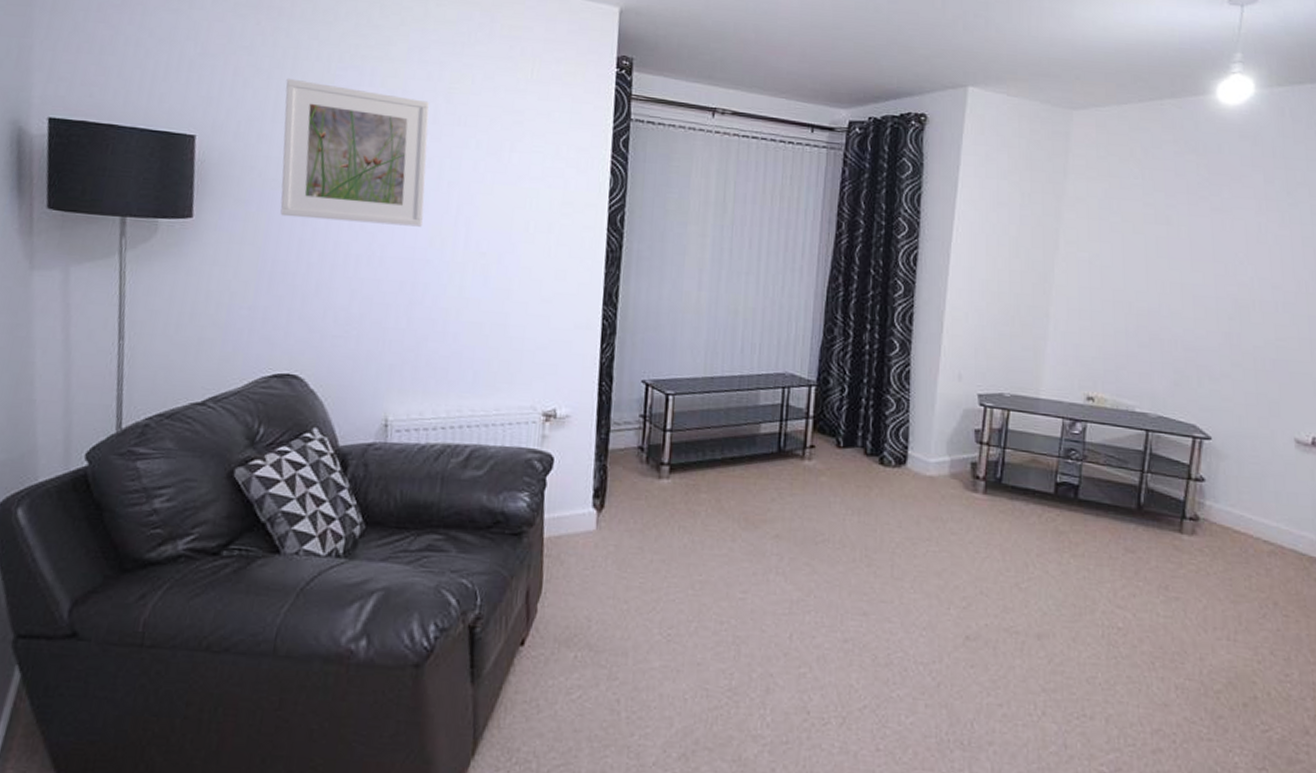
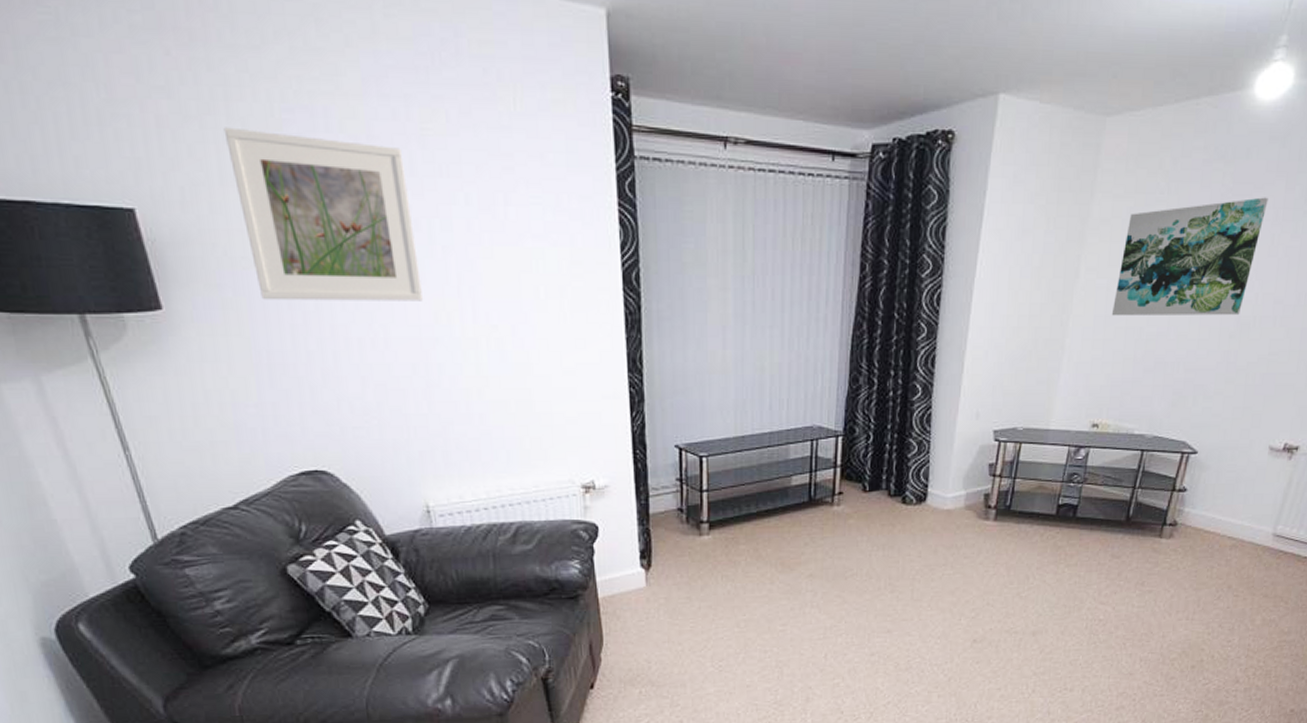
wall art: none [1096,188,1248,298] -> present [1111,197,1268,316]

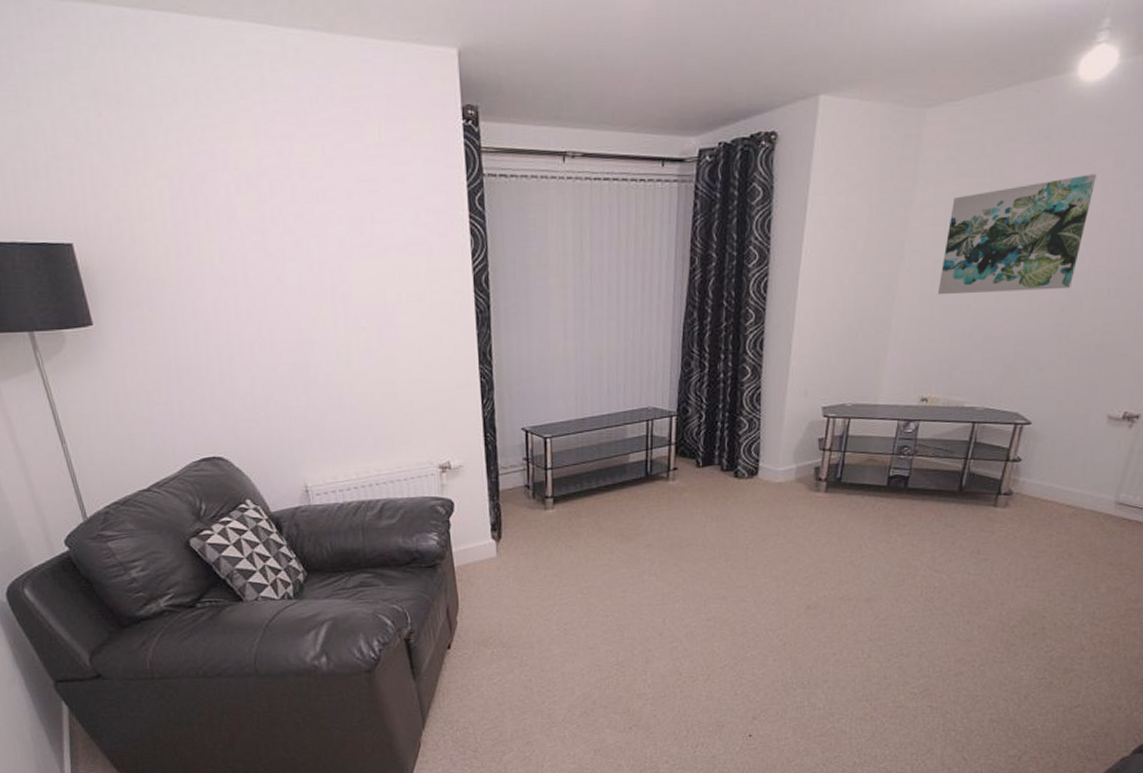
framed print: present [223,127,424,301] -> none [142,172,304,314]

